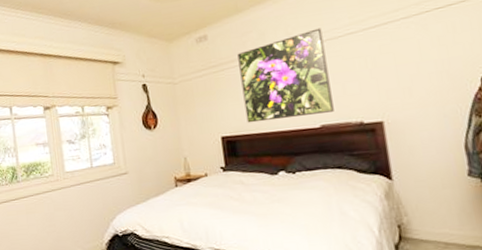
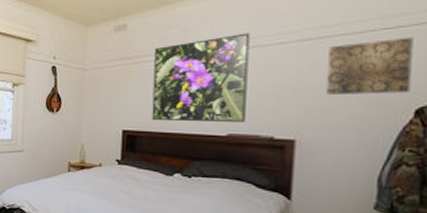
wall art: none [394,12,472,76] -> present [326,37,414,96]

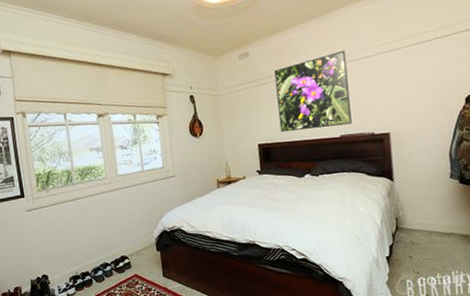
wall art: present [326,37,414,96] -> none [403,43,460,95]

